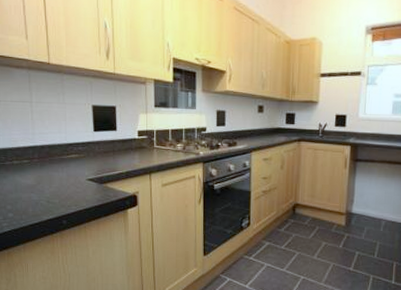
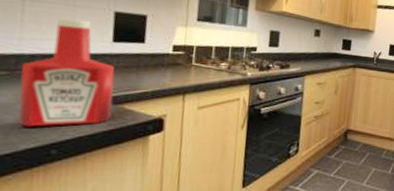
ketchup bottle: none [37,115,99,203] -> present [19,18,115,127]

